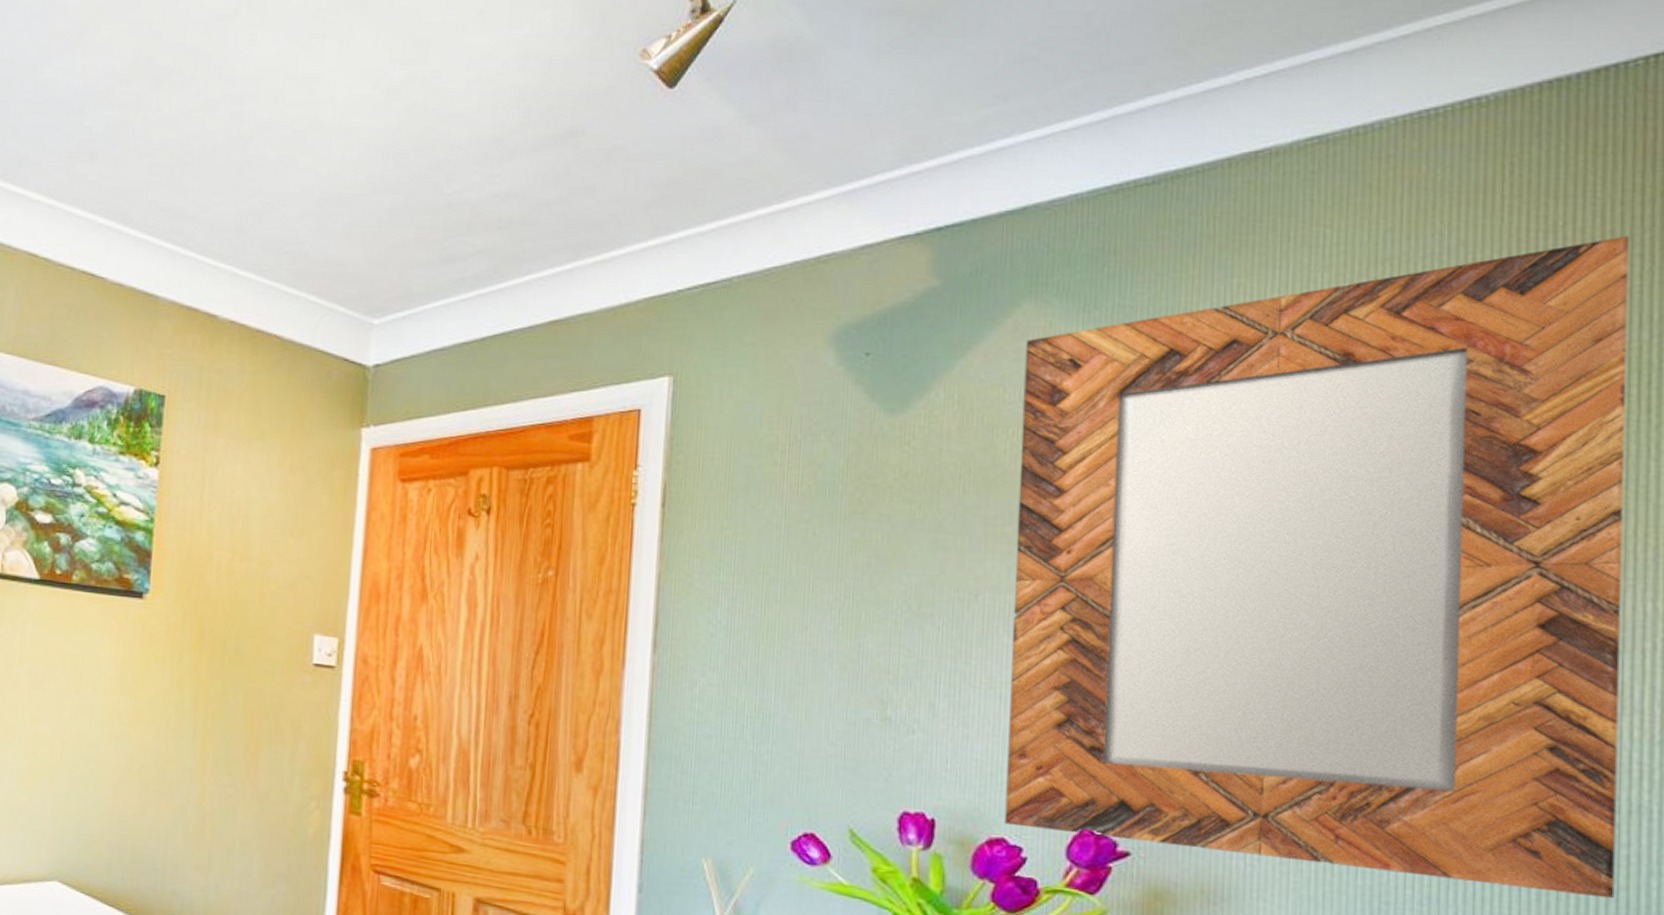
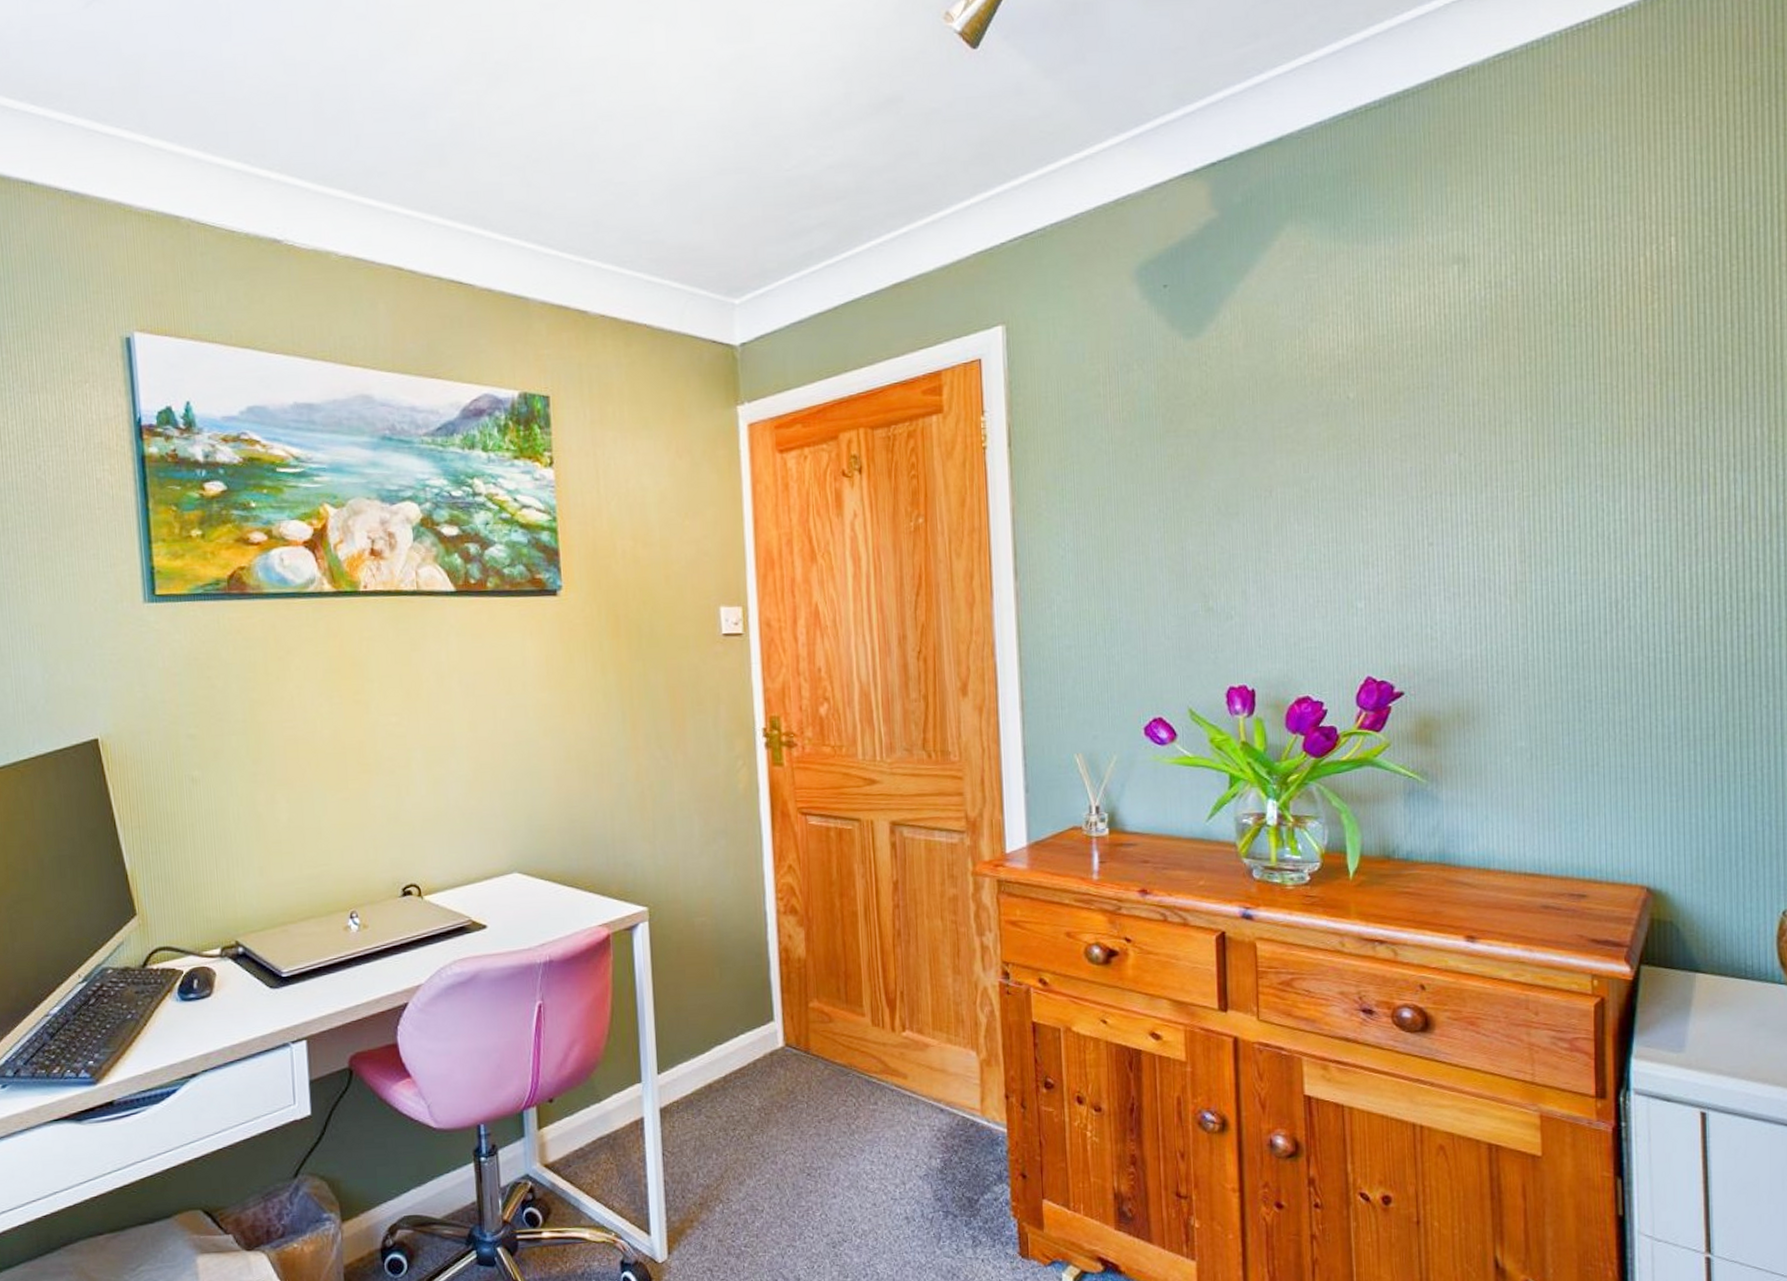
home mirror: present [1004,236,1630,899] -> none [1291,121,1744,685]

